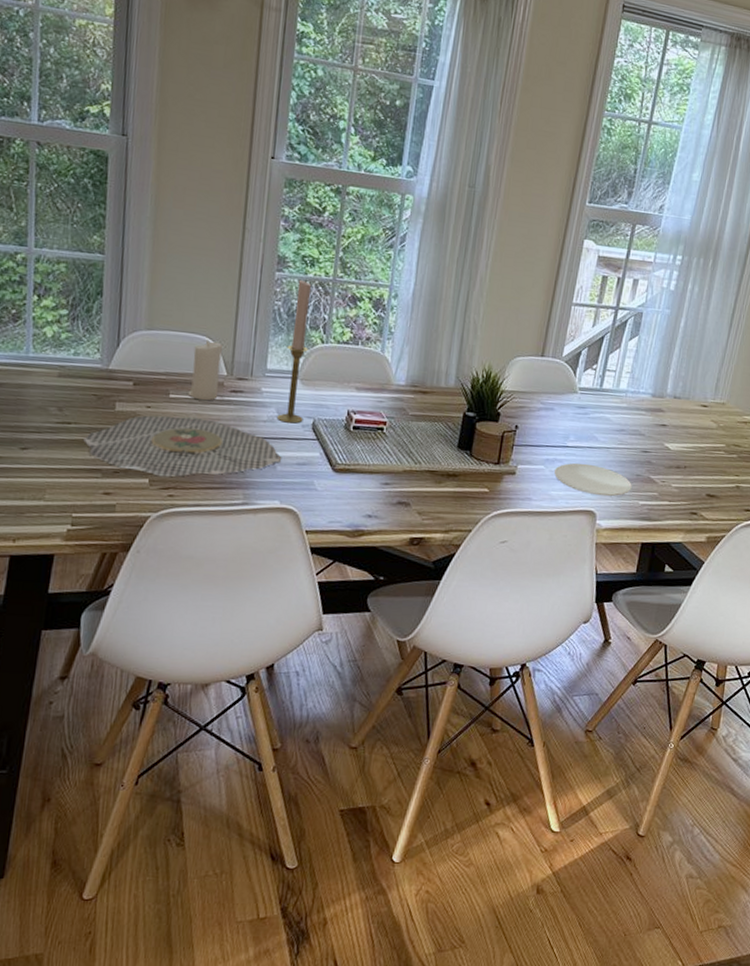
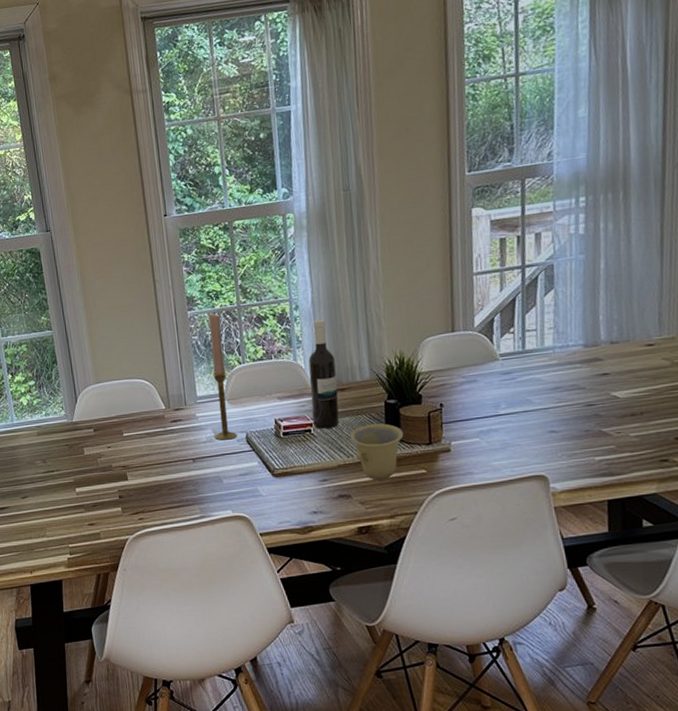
napkin: present [83,415,282,477] -> none [66,449,226,504]
candle: present [188,341,222,401] -> none [134,382,162,434]
wine bottle: none [386,313,425,431] -> present [308,319,340,429]
cup: none [422,433,475,493] -> present [350,423,404,481]
plate: present [554,463,632,497] -> none [491,428,583,459]

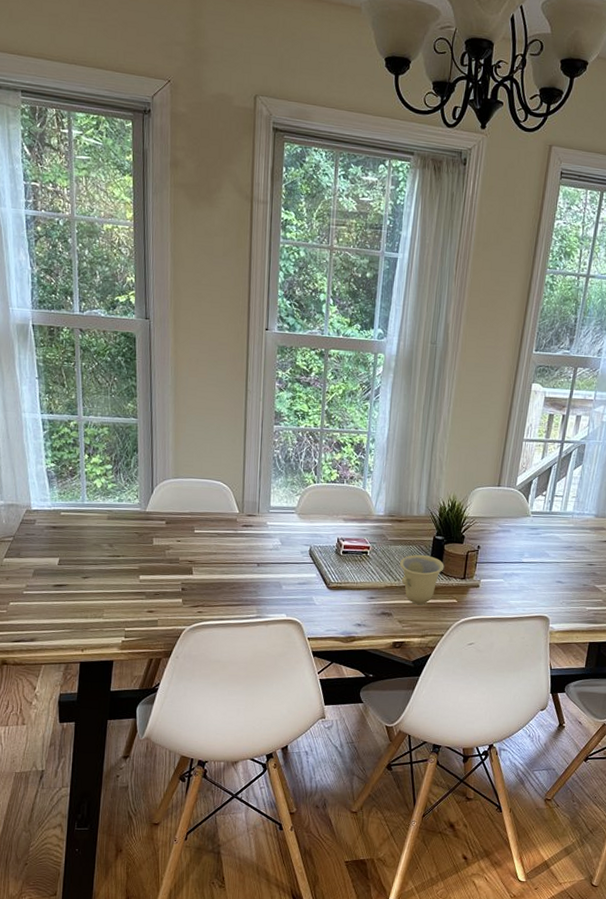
candlestick: present [208,312,237,440] -> none [280,430,304,551]
wine bottle: present [308,319,340,429] -> none [370,455,399,553]

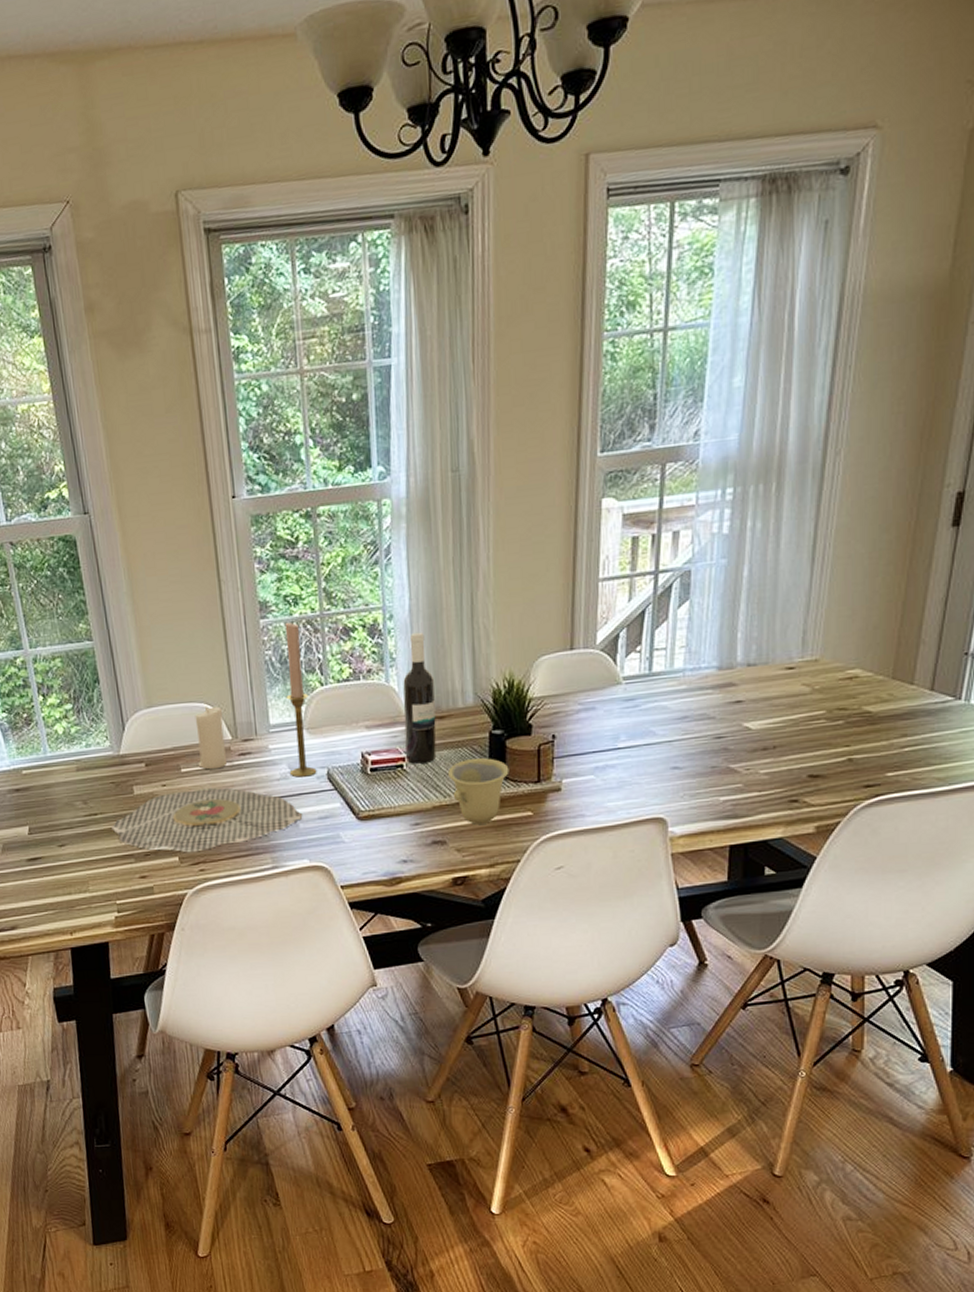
napkin: none [130,548,286,597] -> present [112,788,303,853]
candle: none [209,485,234,535] -> present [195,706,228,770]
candlestick: none [280,430,304,551] -> present [284,621,317,777]
wine bottle: none [370,455,399,553] -> present [403,632,437,764]

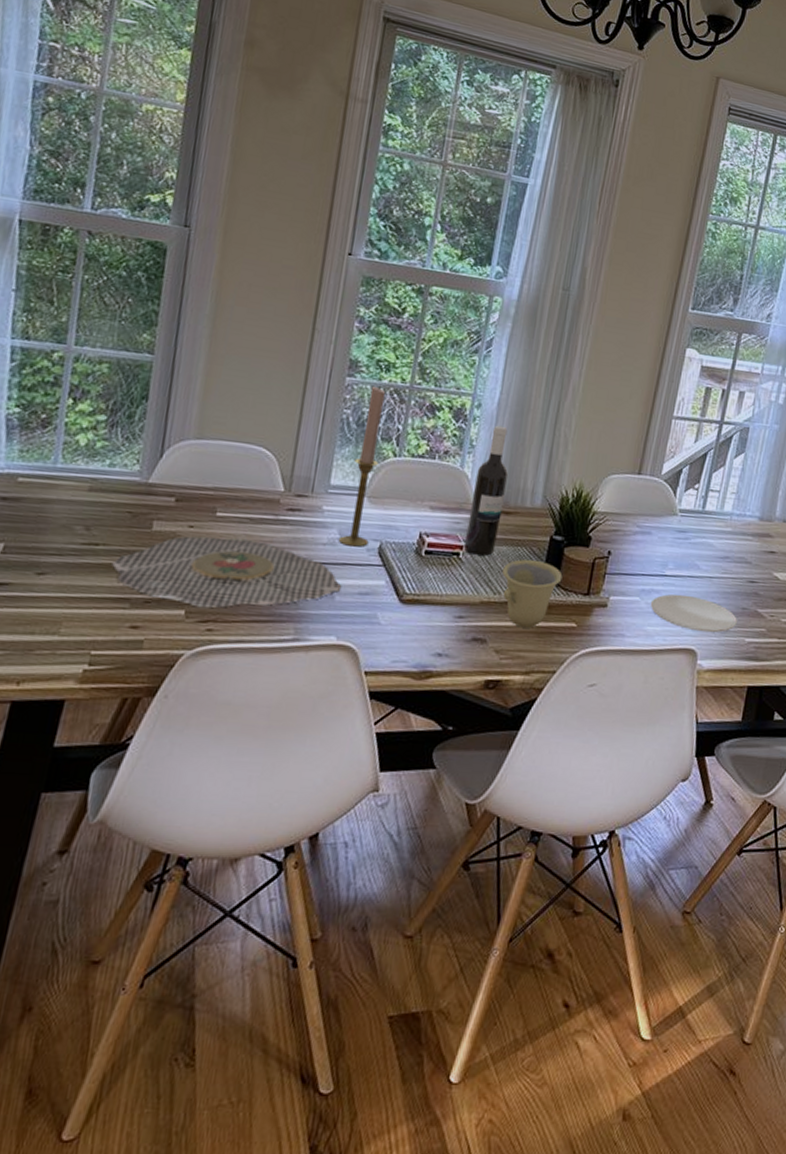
candle: present [195,706,228,770] -> none [237,452,281,521]
plate: none [606,764,707,799] -> present [650,594,737,633]

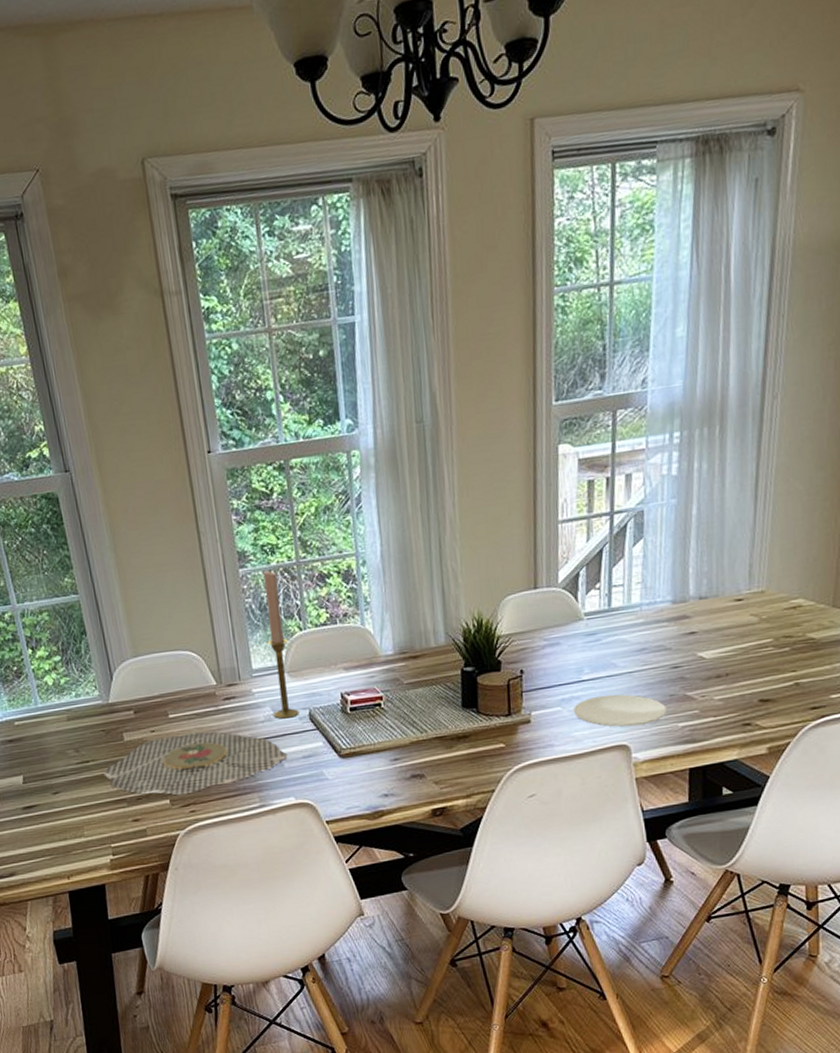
wine bottle: present [463,425,509,556] -> none [377,576,412,702]
cup: present [502,559,563,628] -> none [424,694,482,758]

